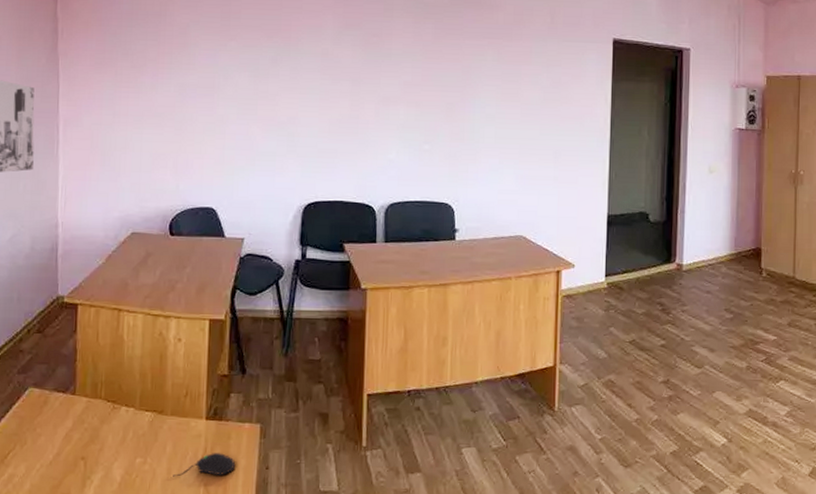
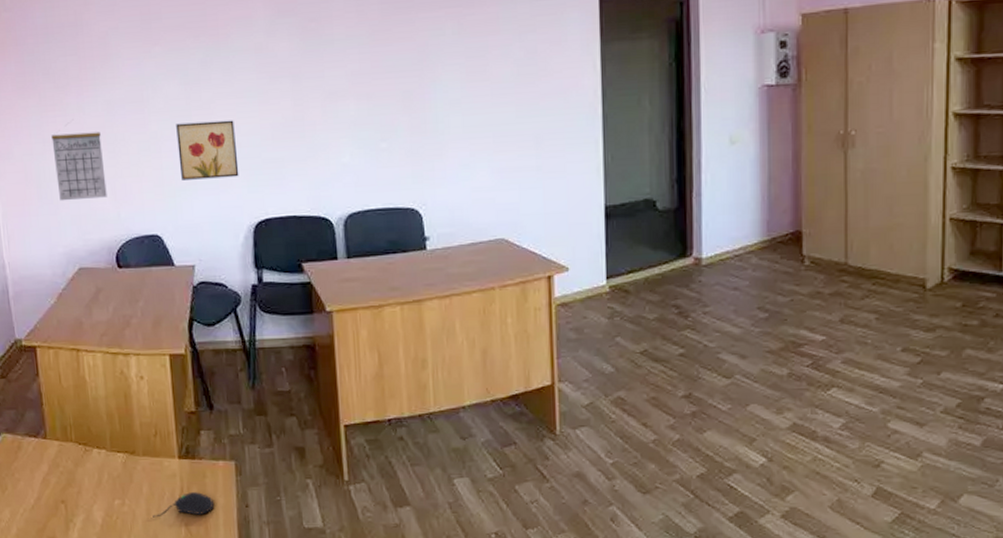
calendar: none [121,99,170,170] -> present [51,122,107,201]
wall art: none [240,110,296,162] -> present [176,120,239,180]

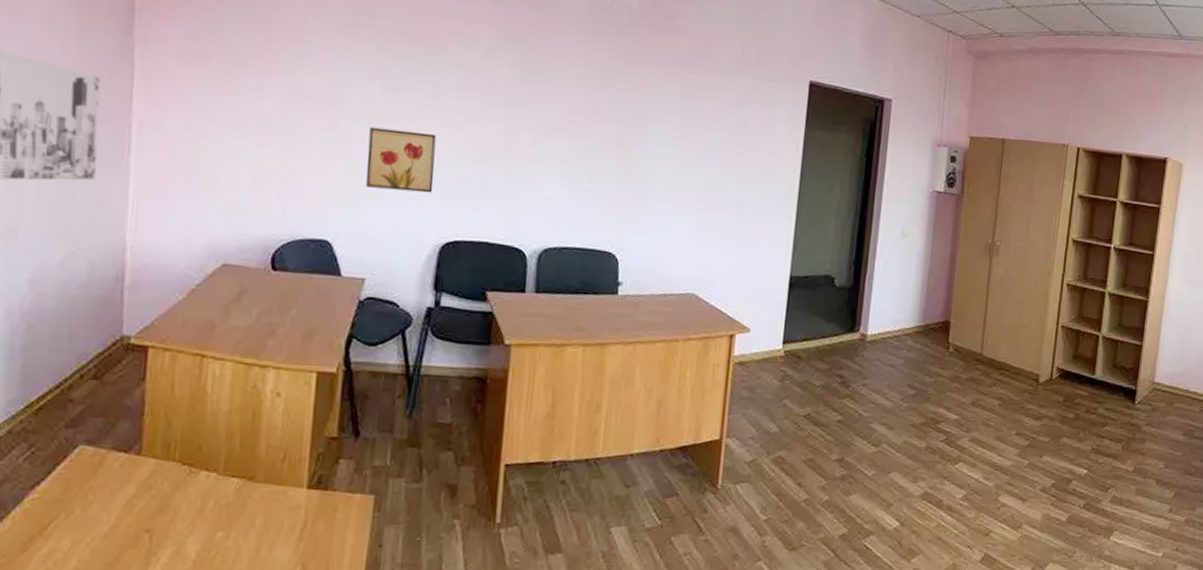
calendar: present [51,122,107,201] -> none [213,103,279,191]
computer mouse: present [153,492,214,518] -> none [263,527,341,555]

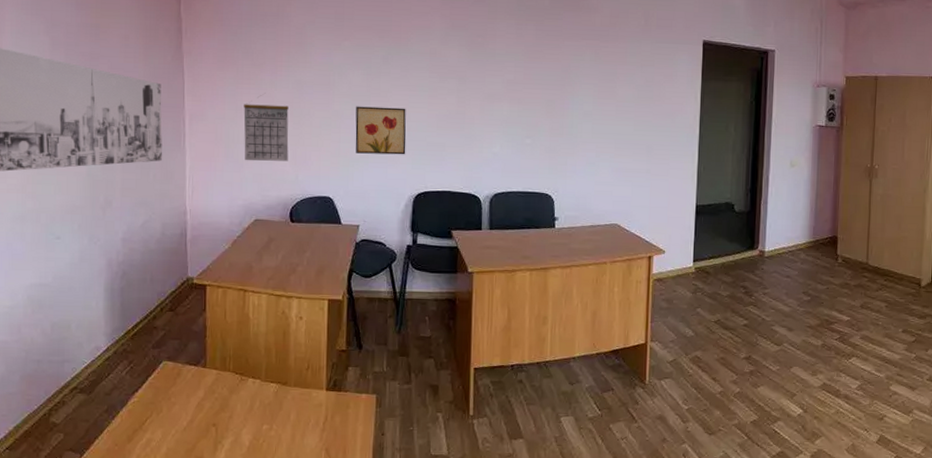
calendar: none [213,103,279,191] -> present [243,95,289,161]

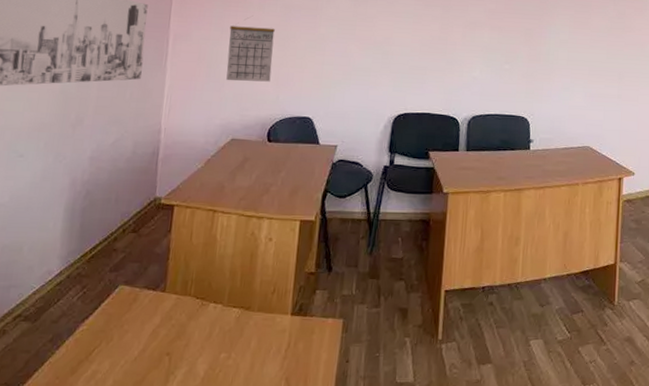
wall art: present [355,106,406,155] -> none [338,30,391,78]

